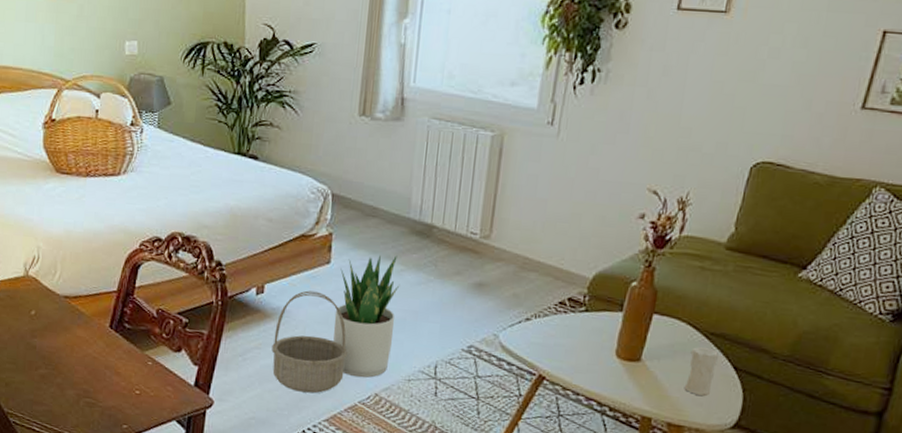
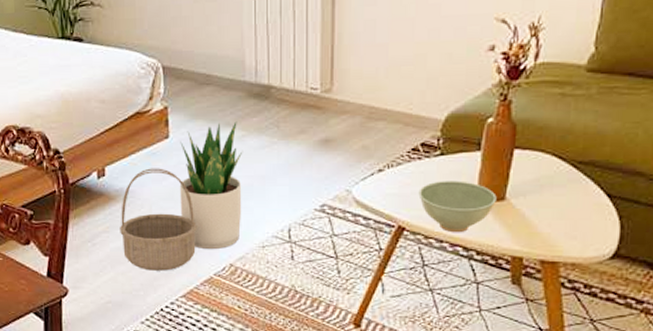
bowl: none [561,336,633,388] -> present [418,181,497,233]
candle: present [684,346,719,396] -> none [555,177,589,229]

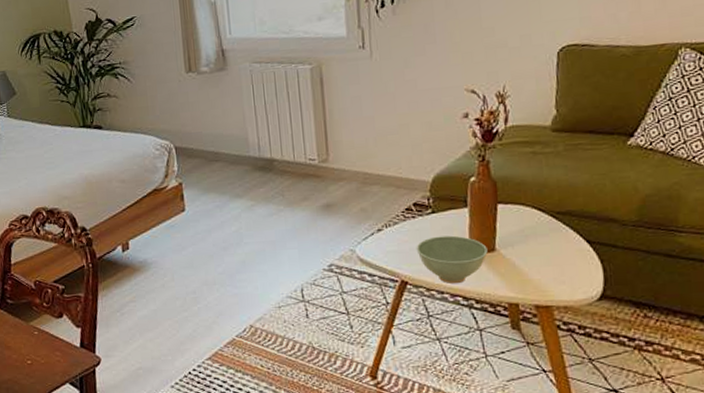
basket: present [120,168,197,271] -> none [145,239,218,336]
planter: present [179,121,243,250] -> none [195,193,257,313]

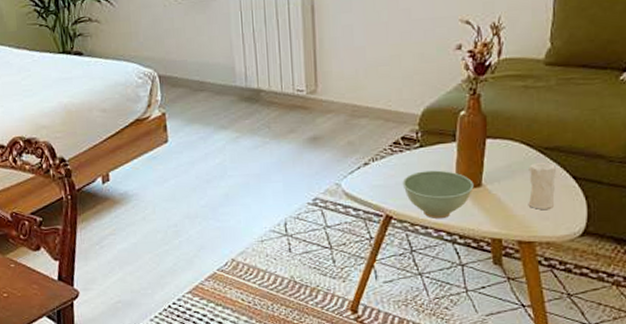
candle: none [541,226,569,275] -> present [528,161,556,210]

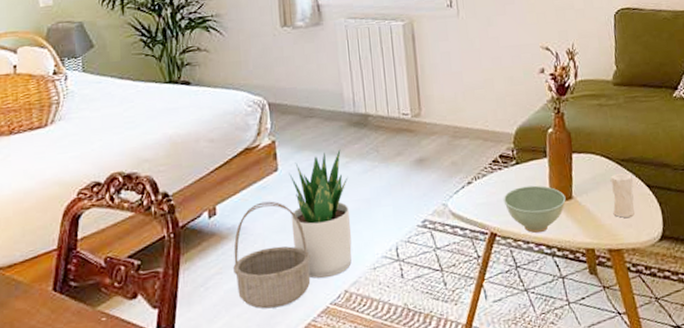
basket: none [126,171,199,270] -> present [233,201,311,309]
planter: none [178,124,240,247] -> present [289,149,352,279]

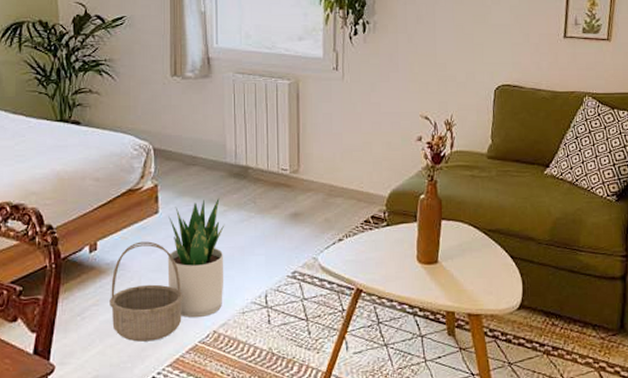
bowl: present [503,185,566,234] -> none [371,247,432,293]
candle: present [610,172,635,218] -> none [475,242,497,286]

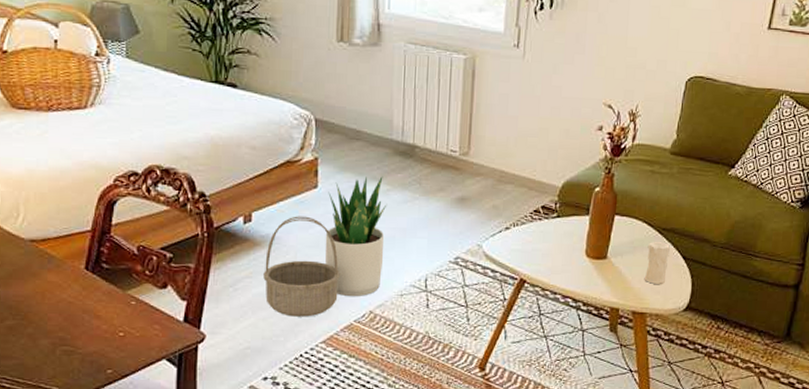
candle: none [475,242,497,286] -> present [644,241,670,285]

